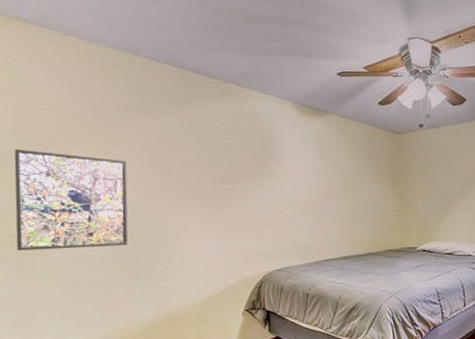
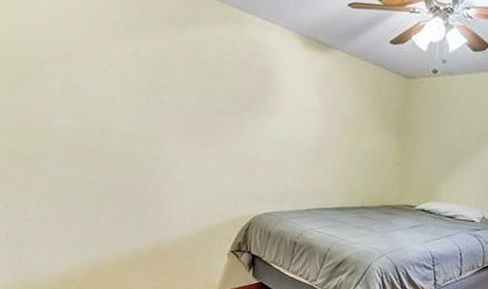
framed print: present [14,148,128,250] -> none [13,59,122,172]

